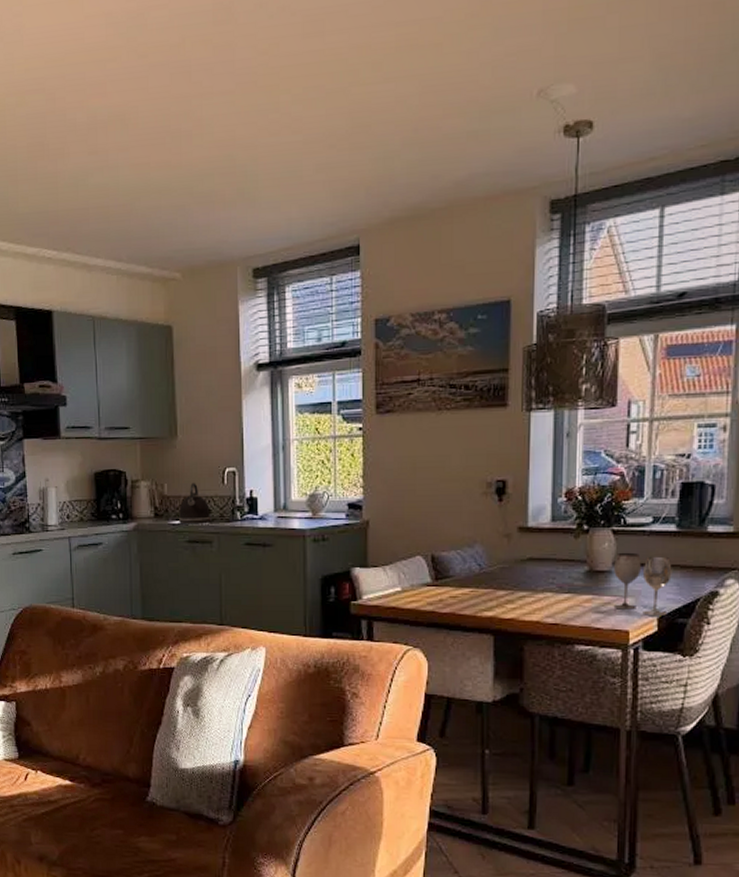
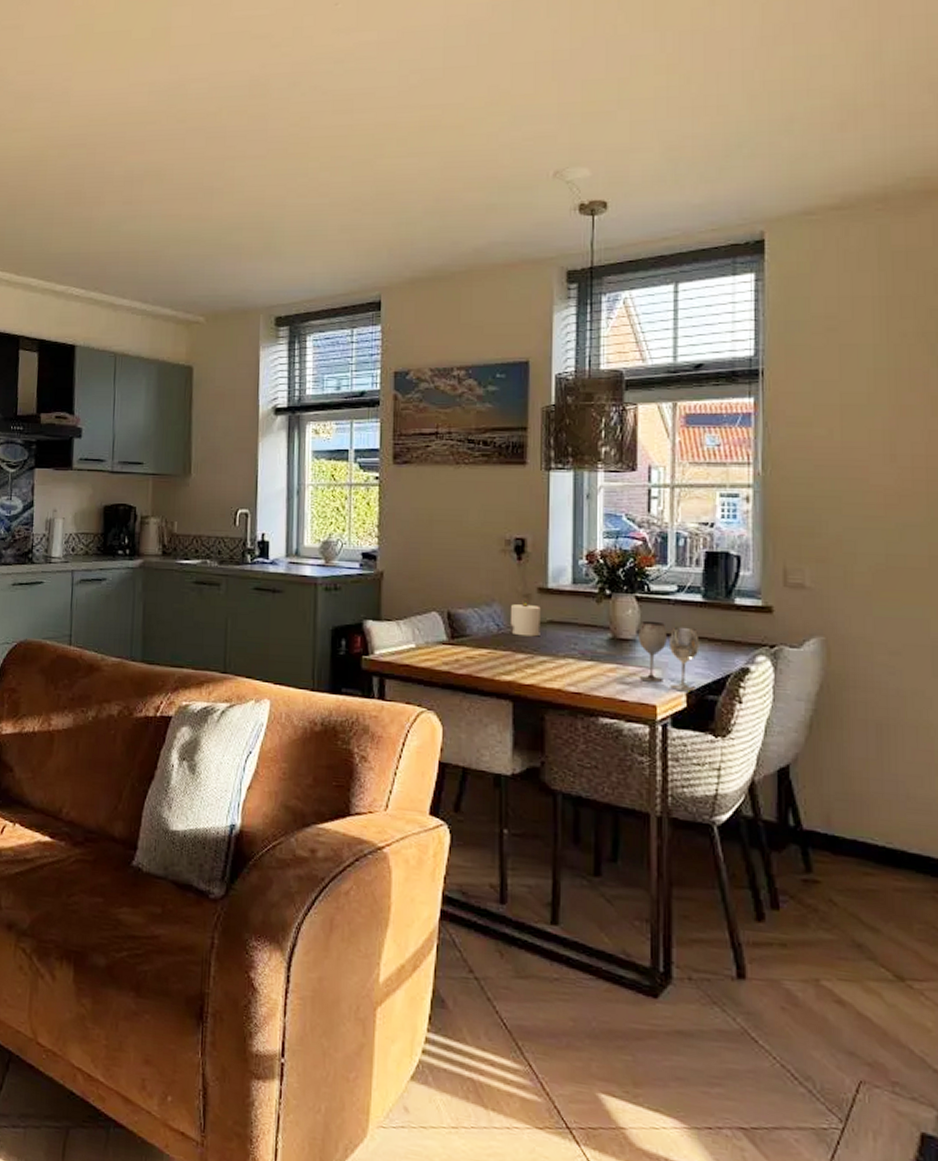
kettle: present [178,482,211,523] -> none [186,521,221,564]
candle: none [491,539,521,574] -> present [509,599,541,637]

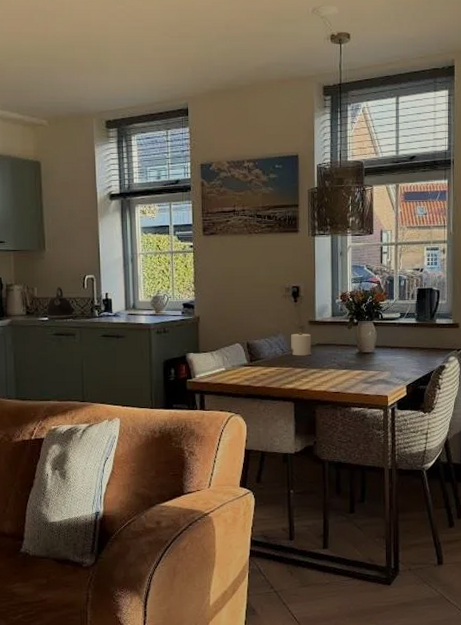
kettle: none [186,521,221,564] -> present [46,286,74,320]
wineglass: present [639,620,700,692] -> none [376,338,414,385]

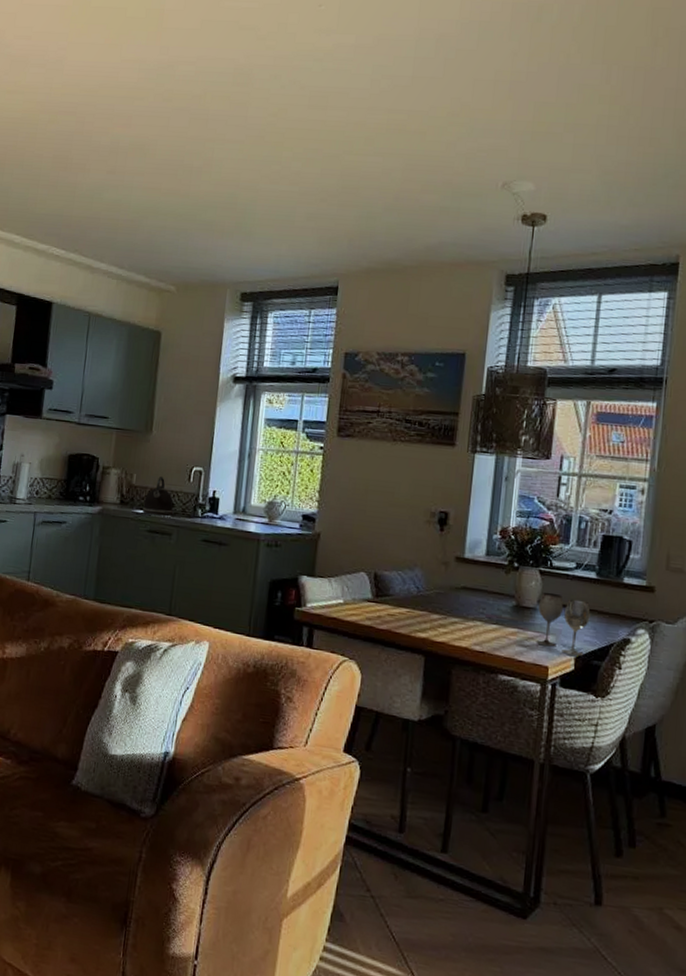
candle: present [290,330,311,356] -> none [427,566,456,600]
wineglass: none [376,338,414,385] -> present [536,592,591,657]

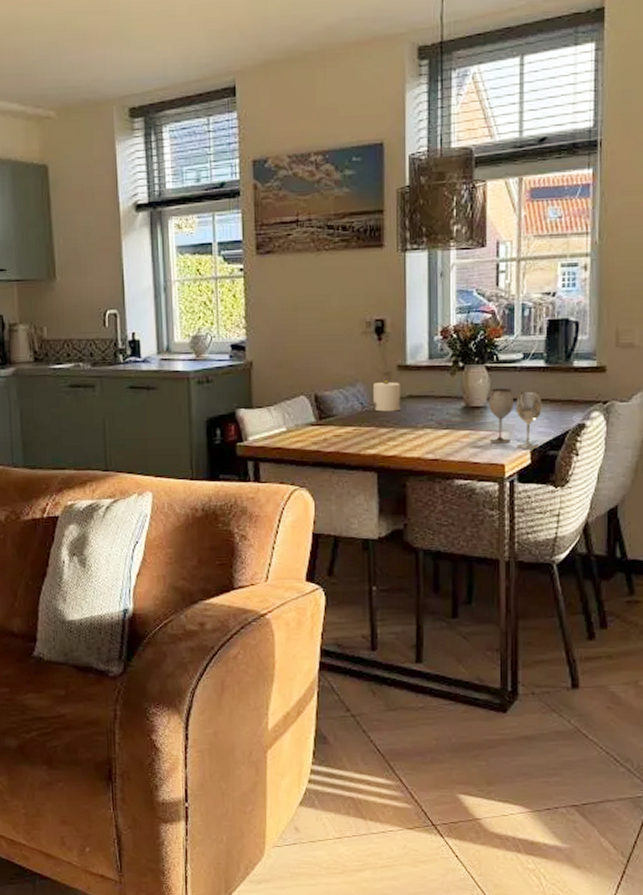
kettle: present [142,475,174,516] -> none [58,325,93,367]
candle: none [427,566,456,600] -> present [372,377,401,412]

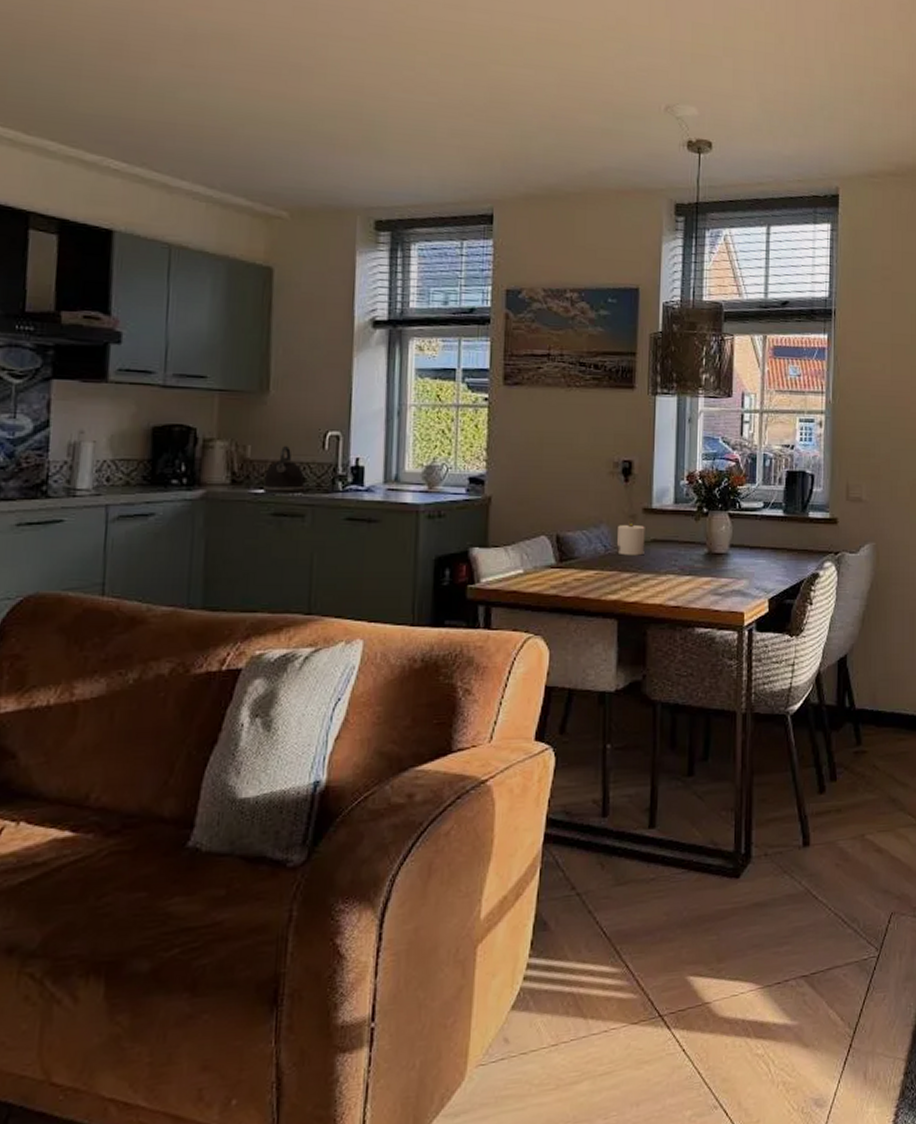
kettle: none [58,325,93,367] -> present [262,445,306,493]
wineglass: present [489,388,542,450] -> none [730,535,780,598]

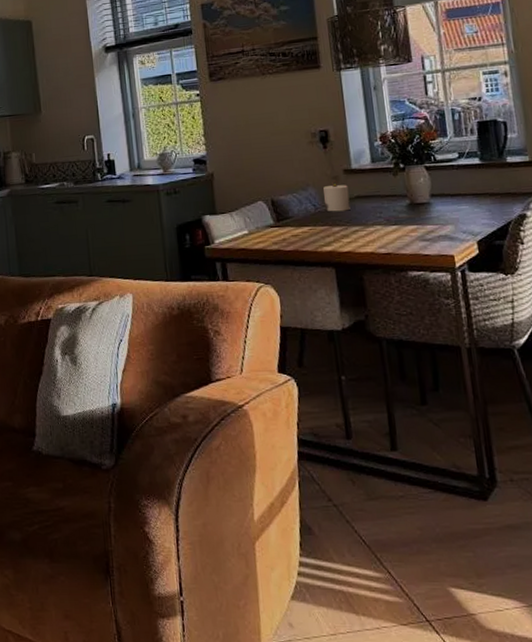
kettle: present [262,445,306,493] -> none [46,150,76,187]

